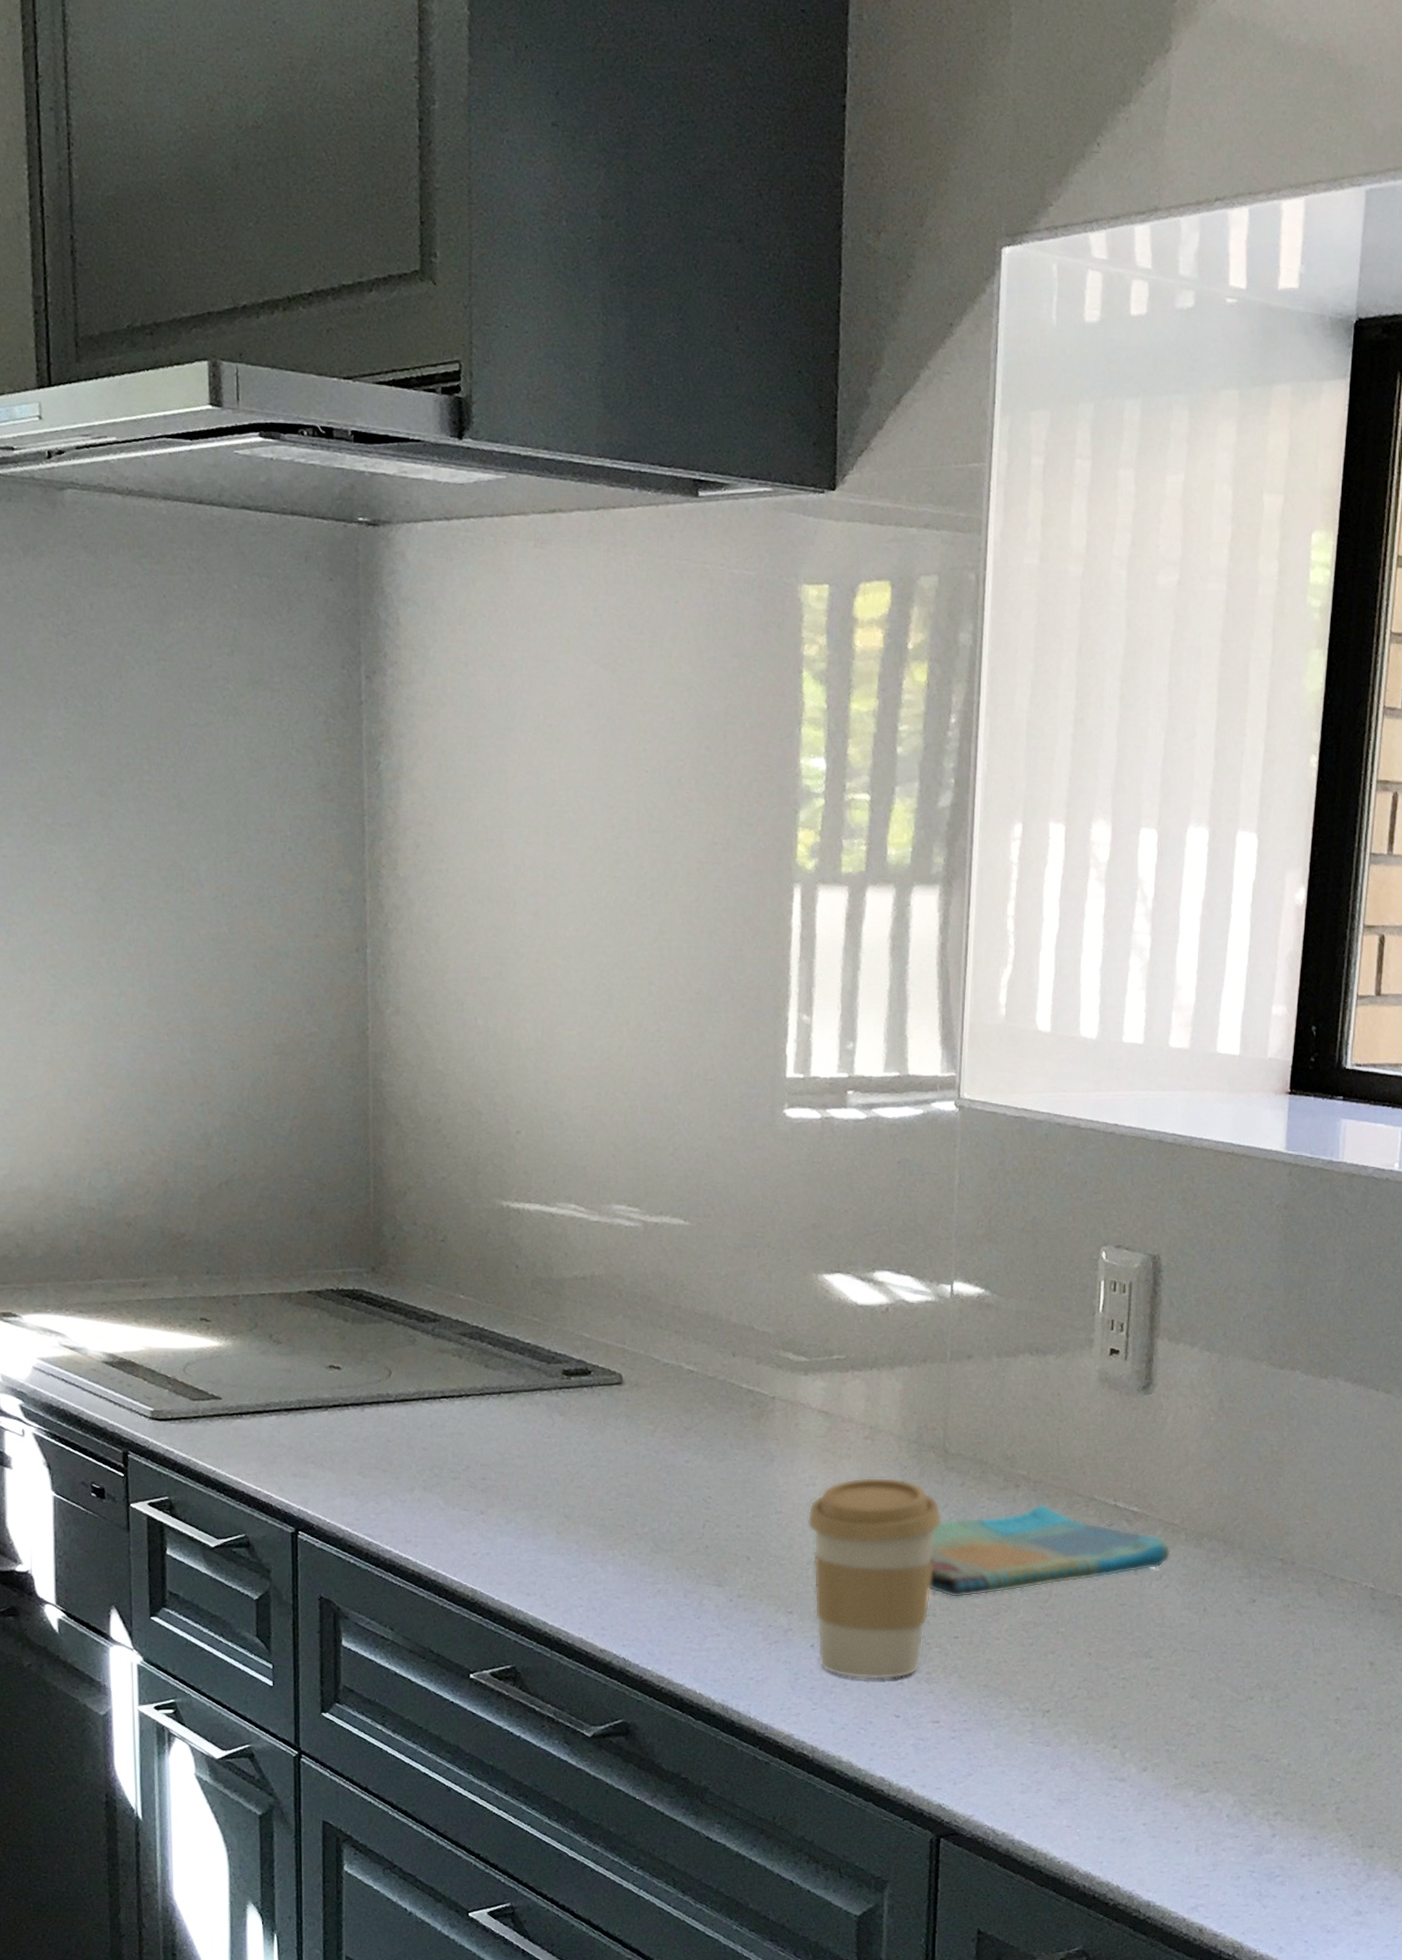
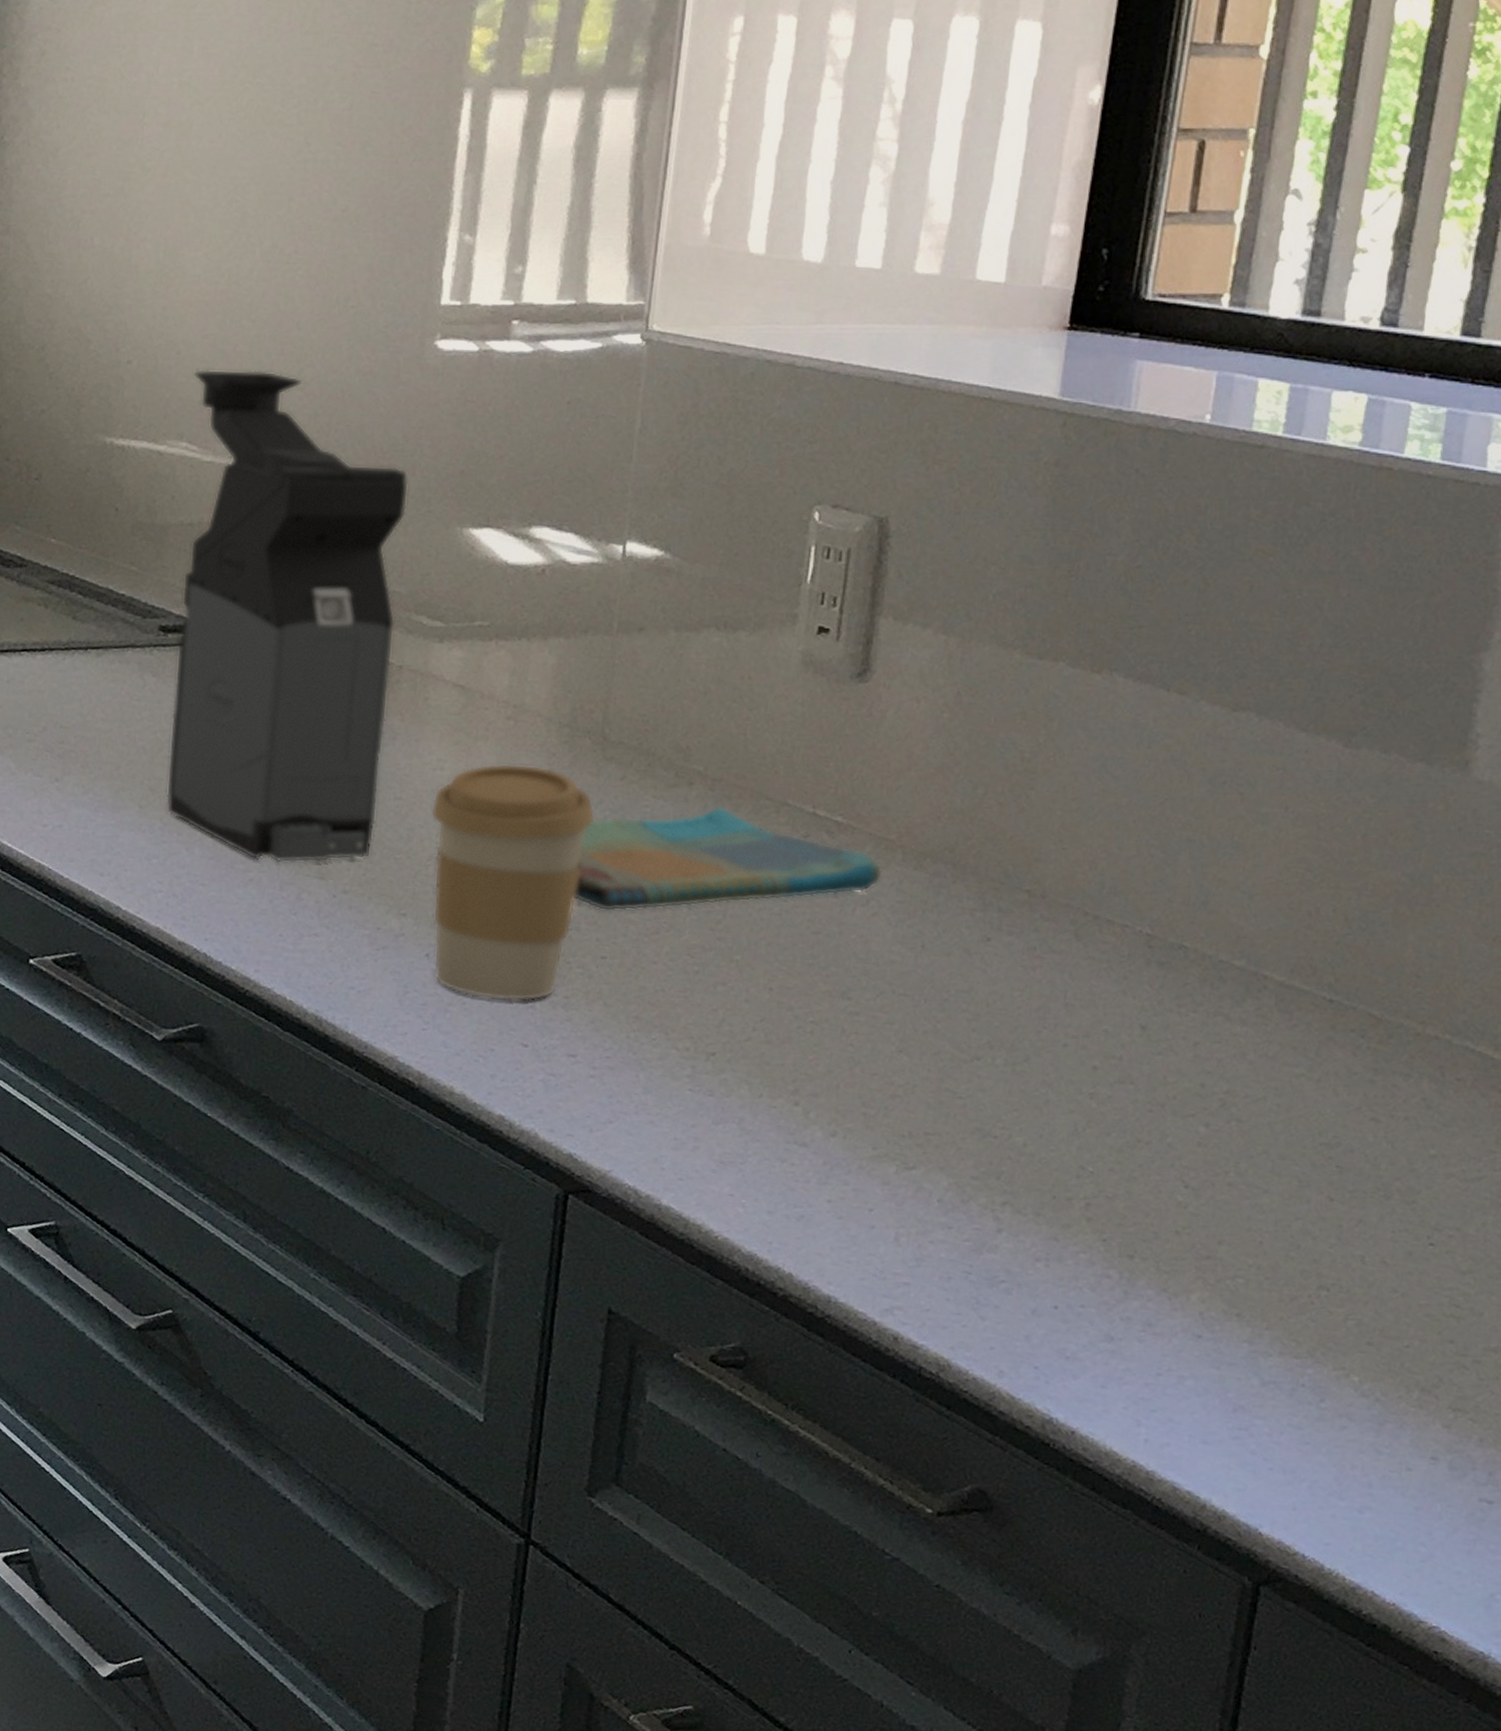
coffee maker: none [576,1137,770,1574] -> present [166,369,409,863]

